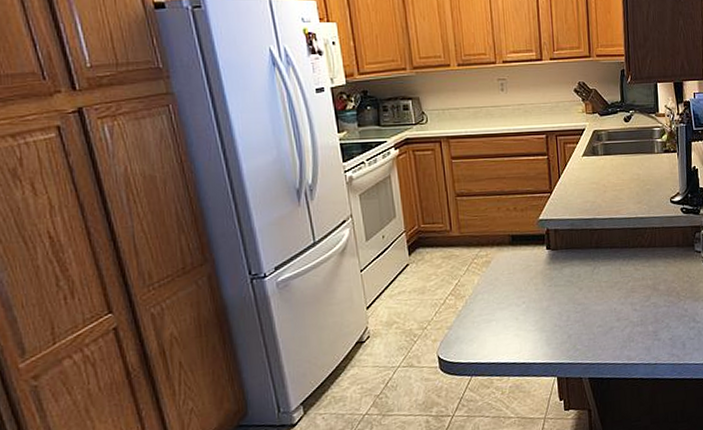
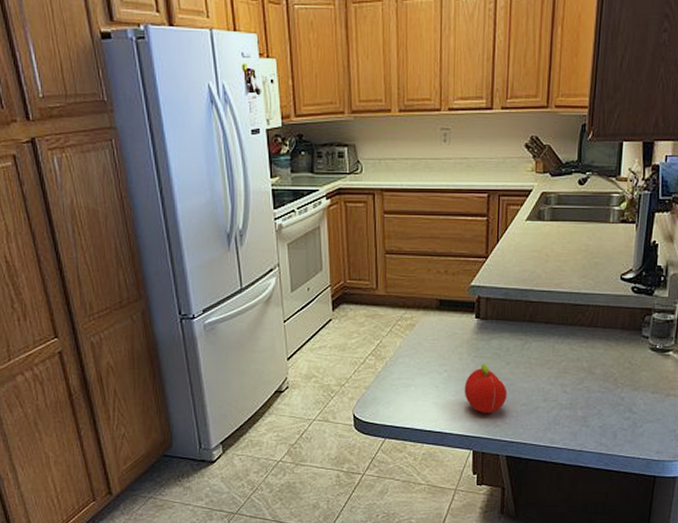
fruit: none [542,292,584,340] -> present [464,364,507,413]

